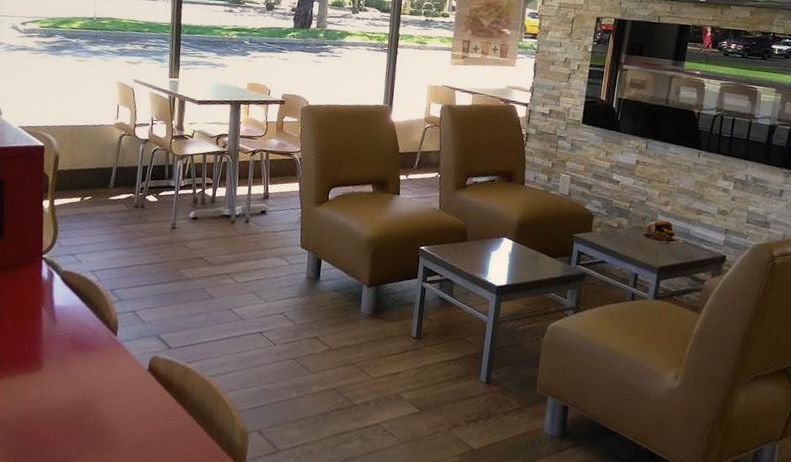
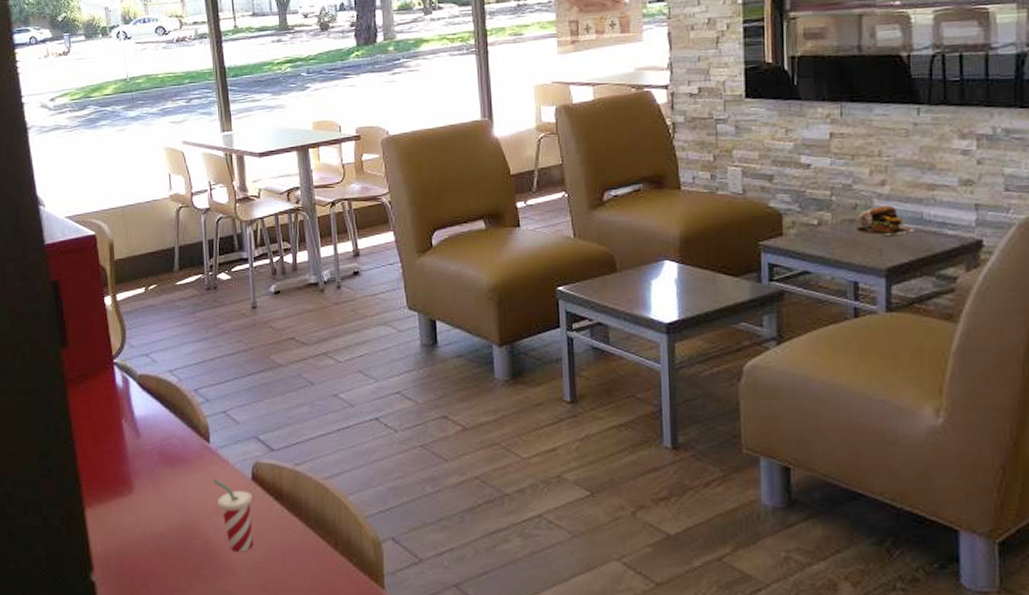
beverage cup: none [114,367,147,430] -> present [213,479,253,552]

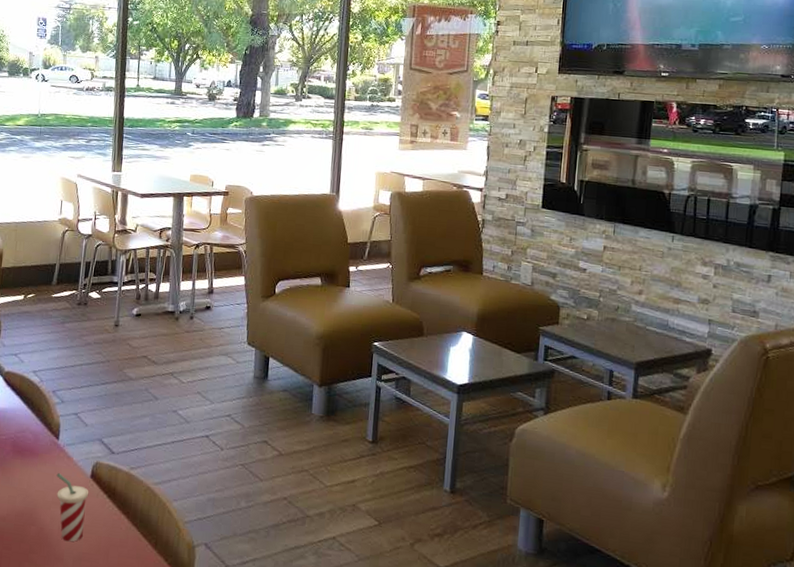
burger: present [856,205,915,238] -> none [616,310,661,338]

